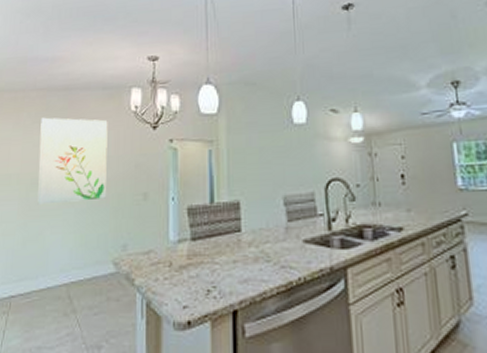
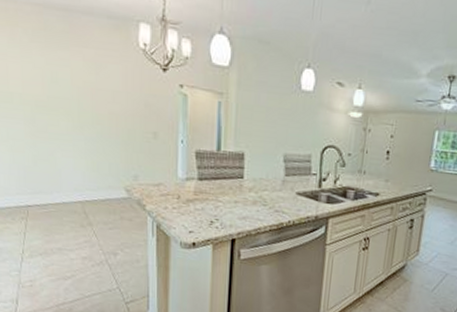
wall art: present [37,117,108,205] -> none [39,37,116,132]

